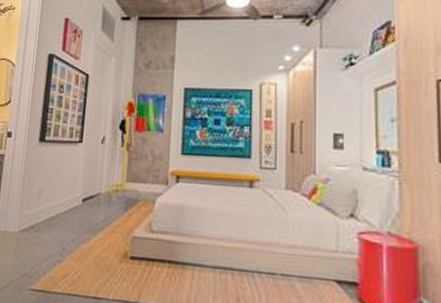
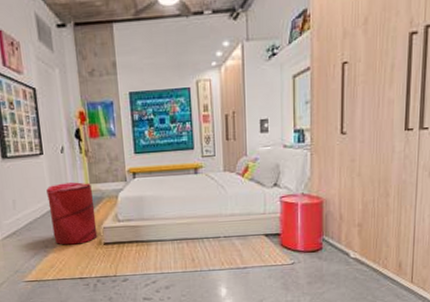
laundry hamper: none [74,177,128,253] -> present [46,182,98,245]

